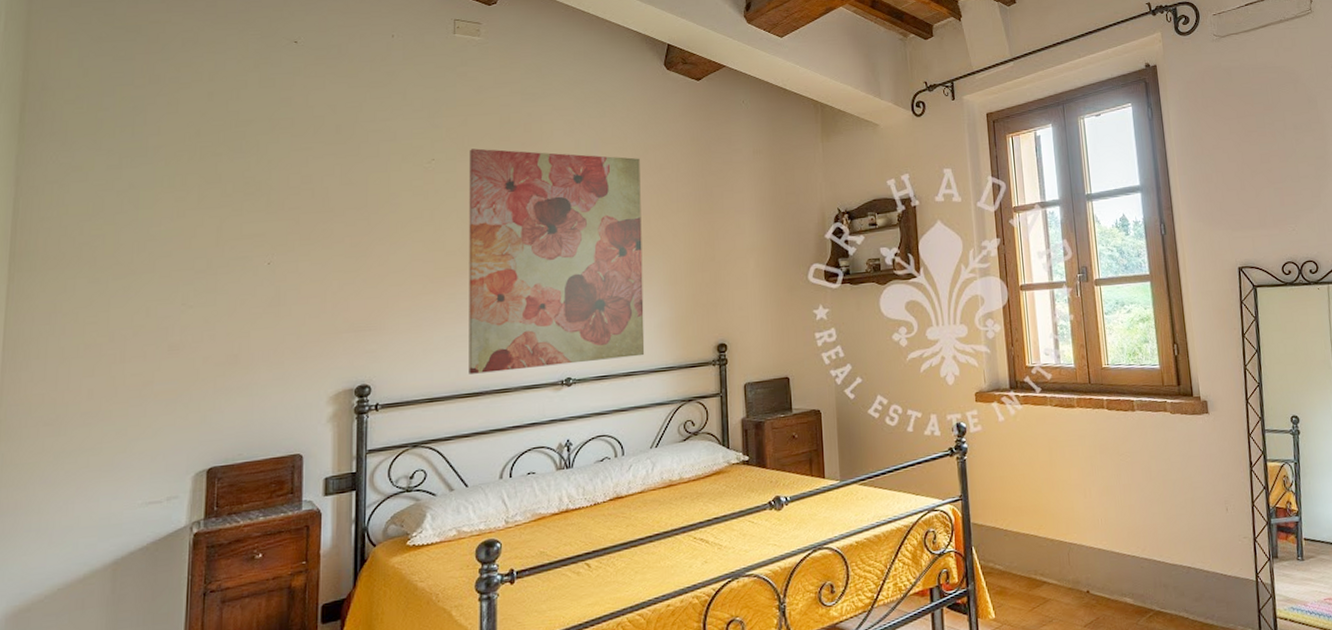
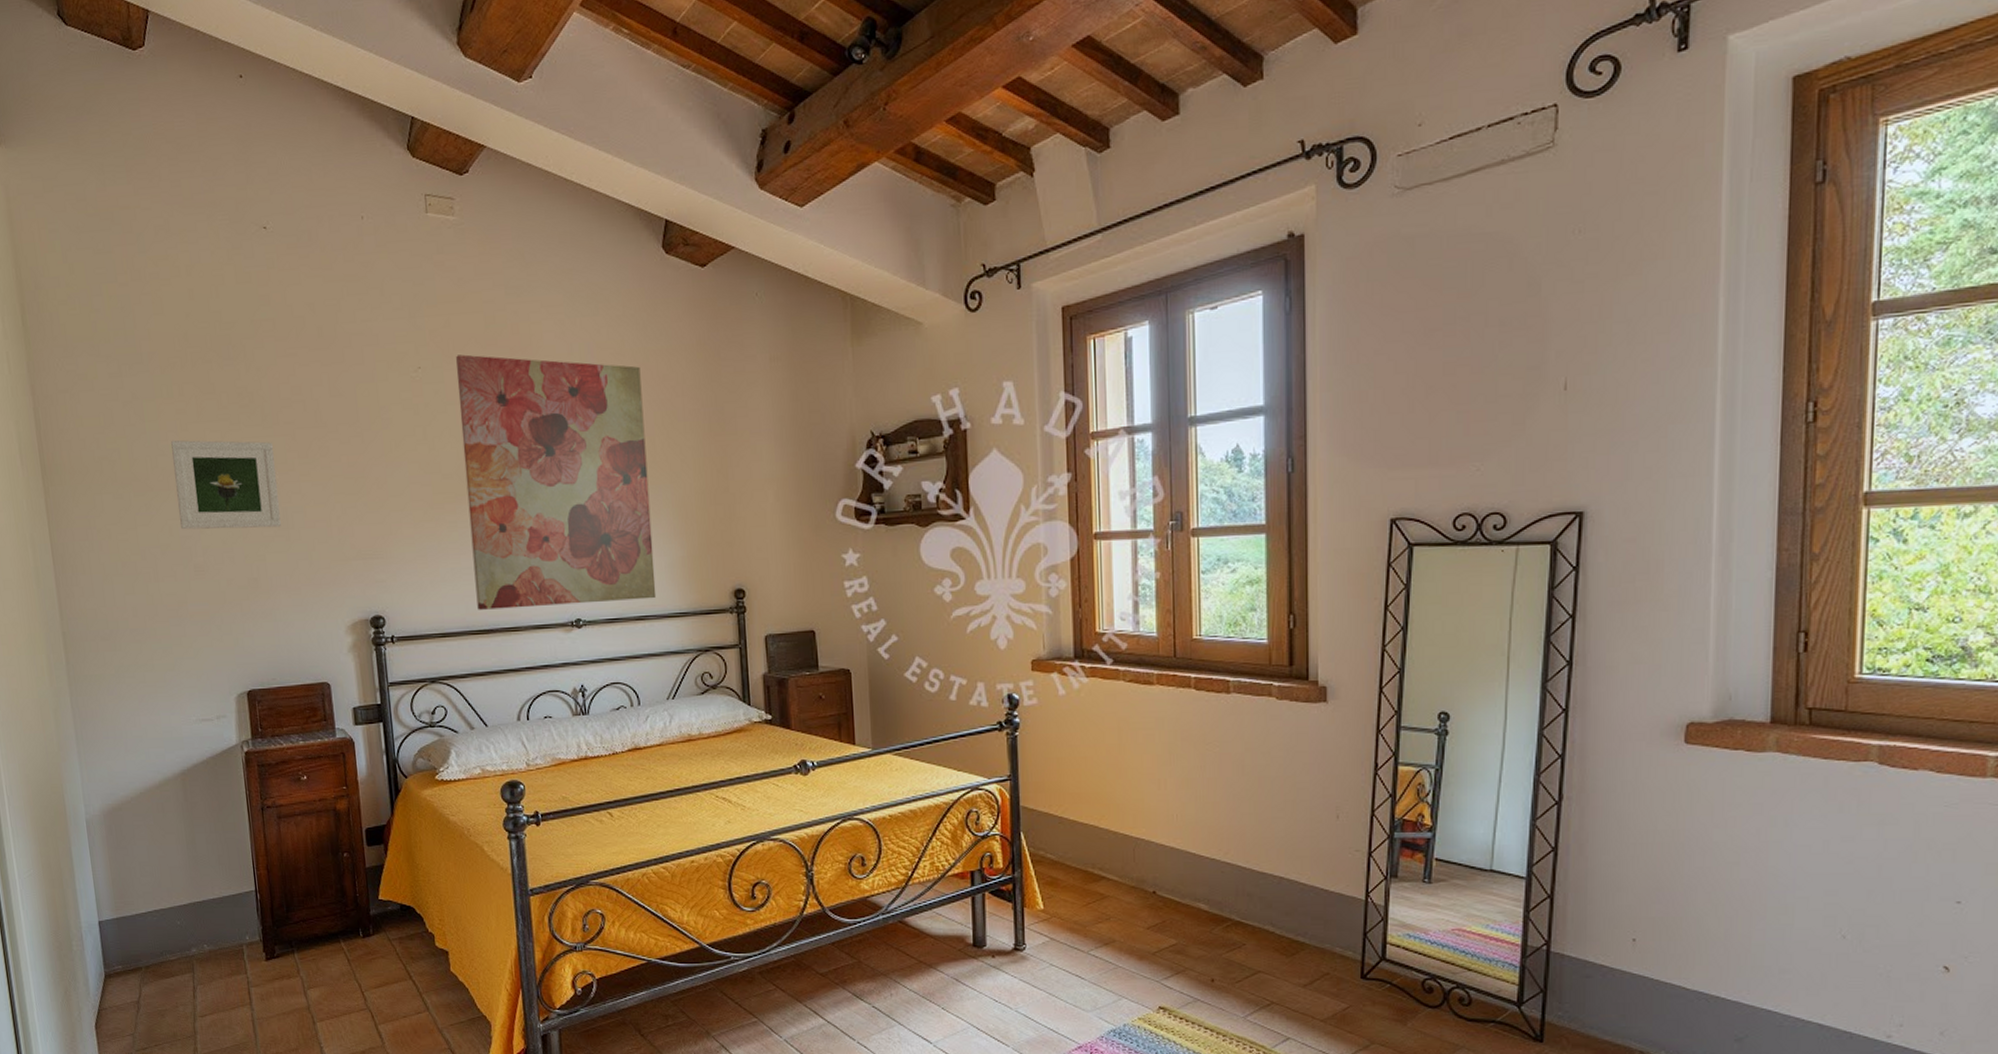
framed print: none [159,225,274,311] -> present [171,440,281,530]

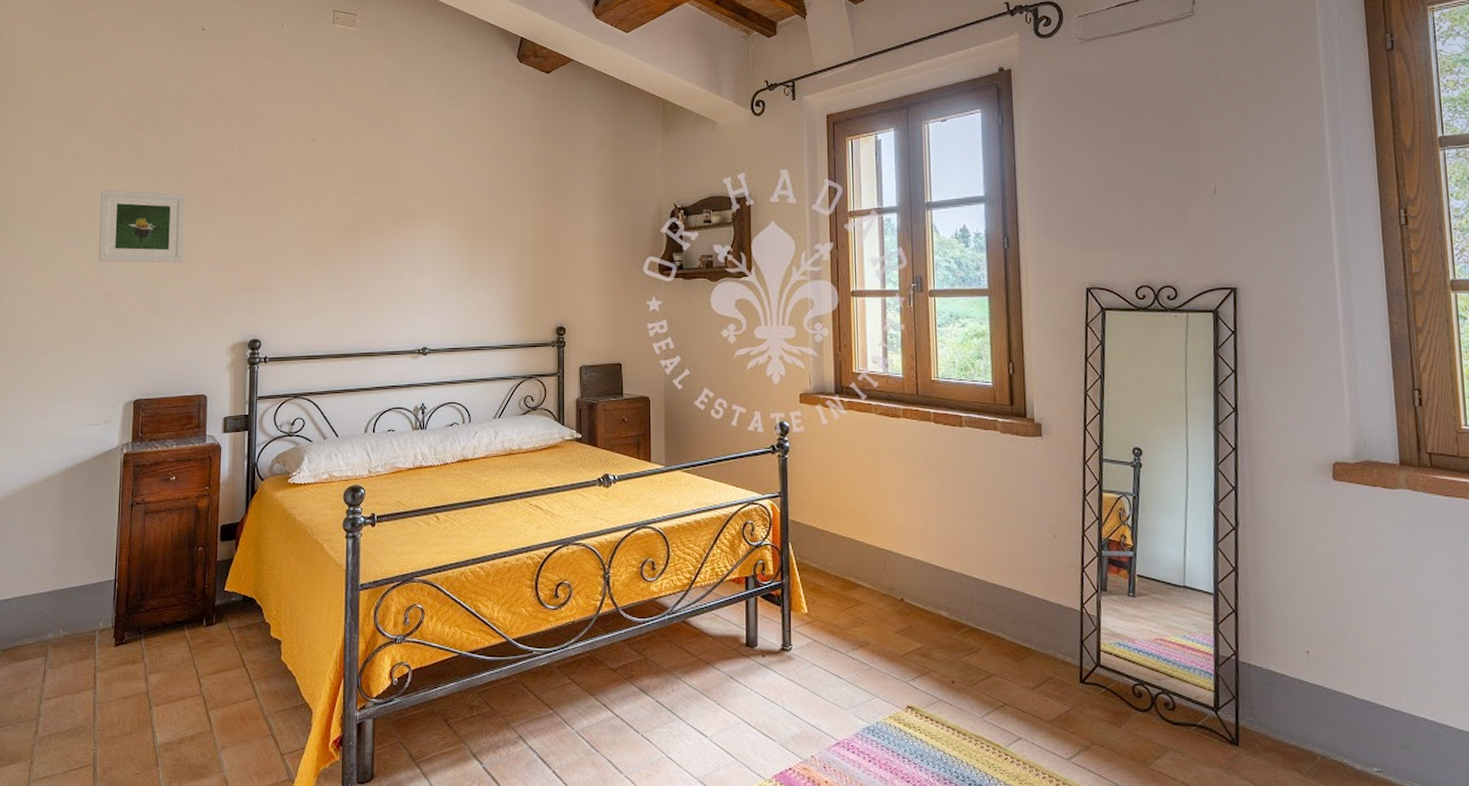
wall art: present [455,354,657,610] -> none [340,132,492,337]

